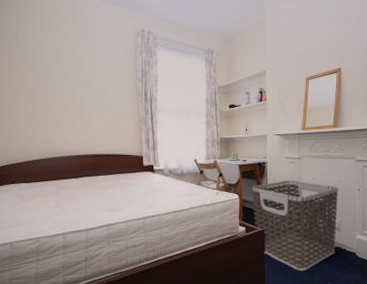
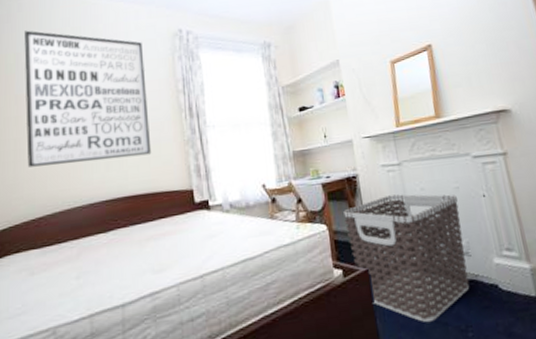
wall art: none [19,14,114,126] -> present [24,30,152,167]

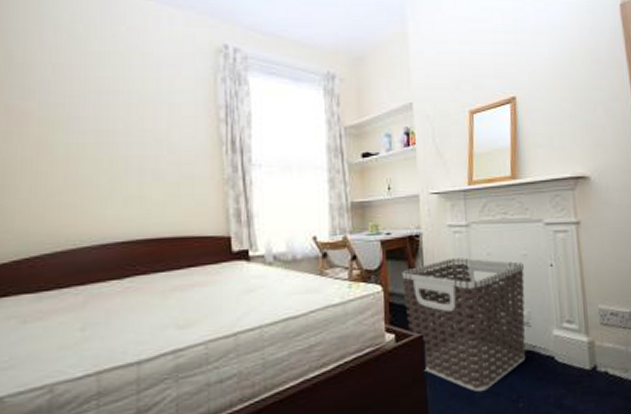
wall art: present [24,30,152,167] -> none [18,22,182,196]

